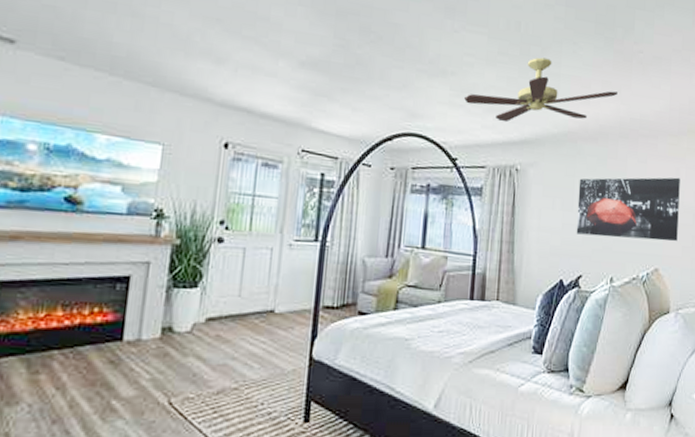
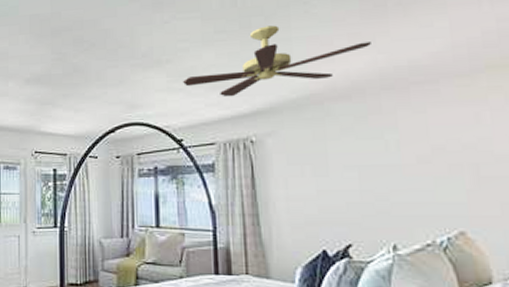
wall art: present [576,177,680,242] -> none [332,123,491,200]

